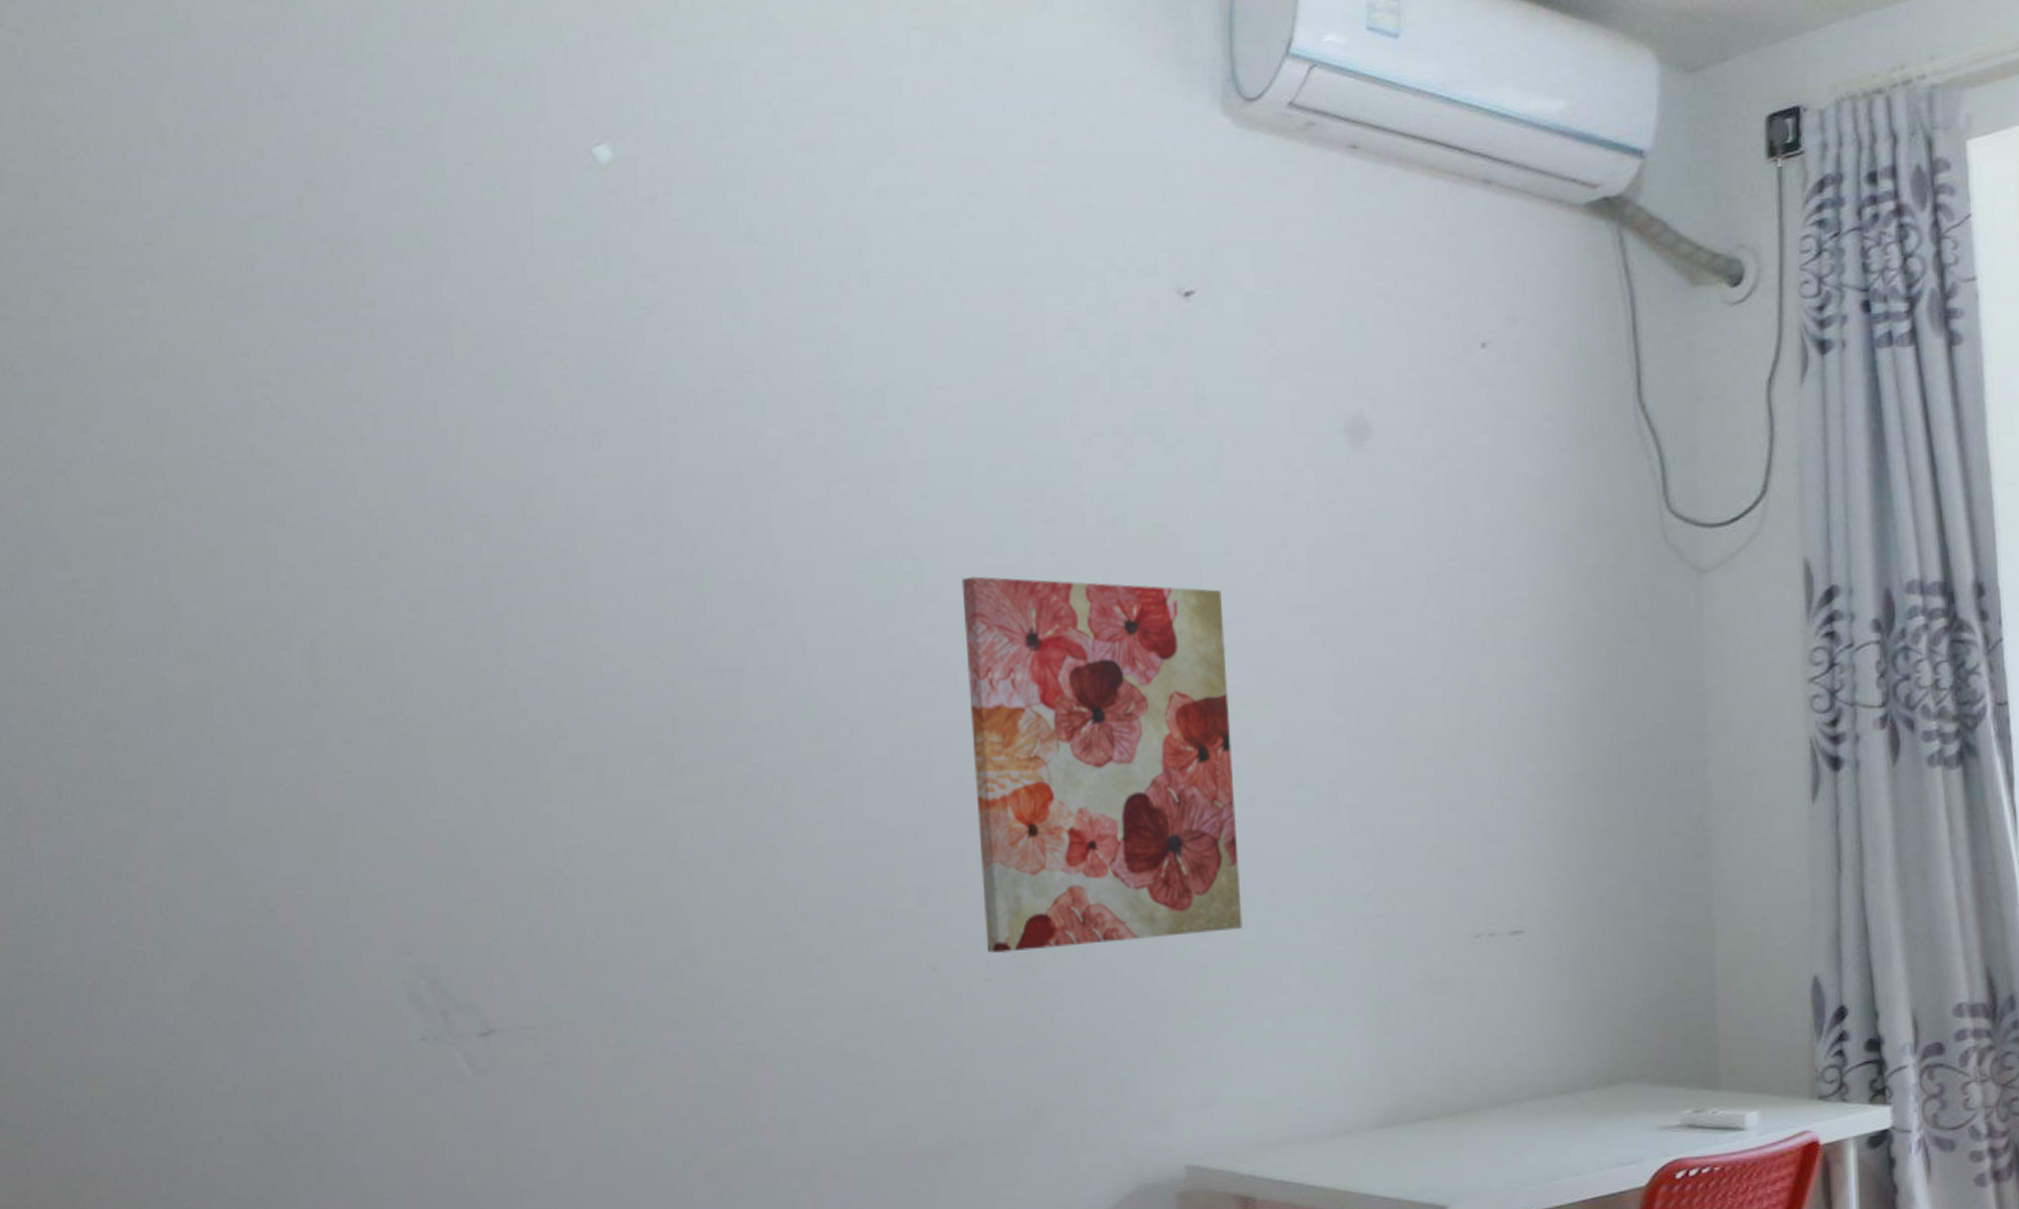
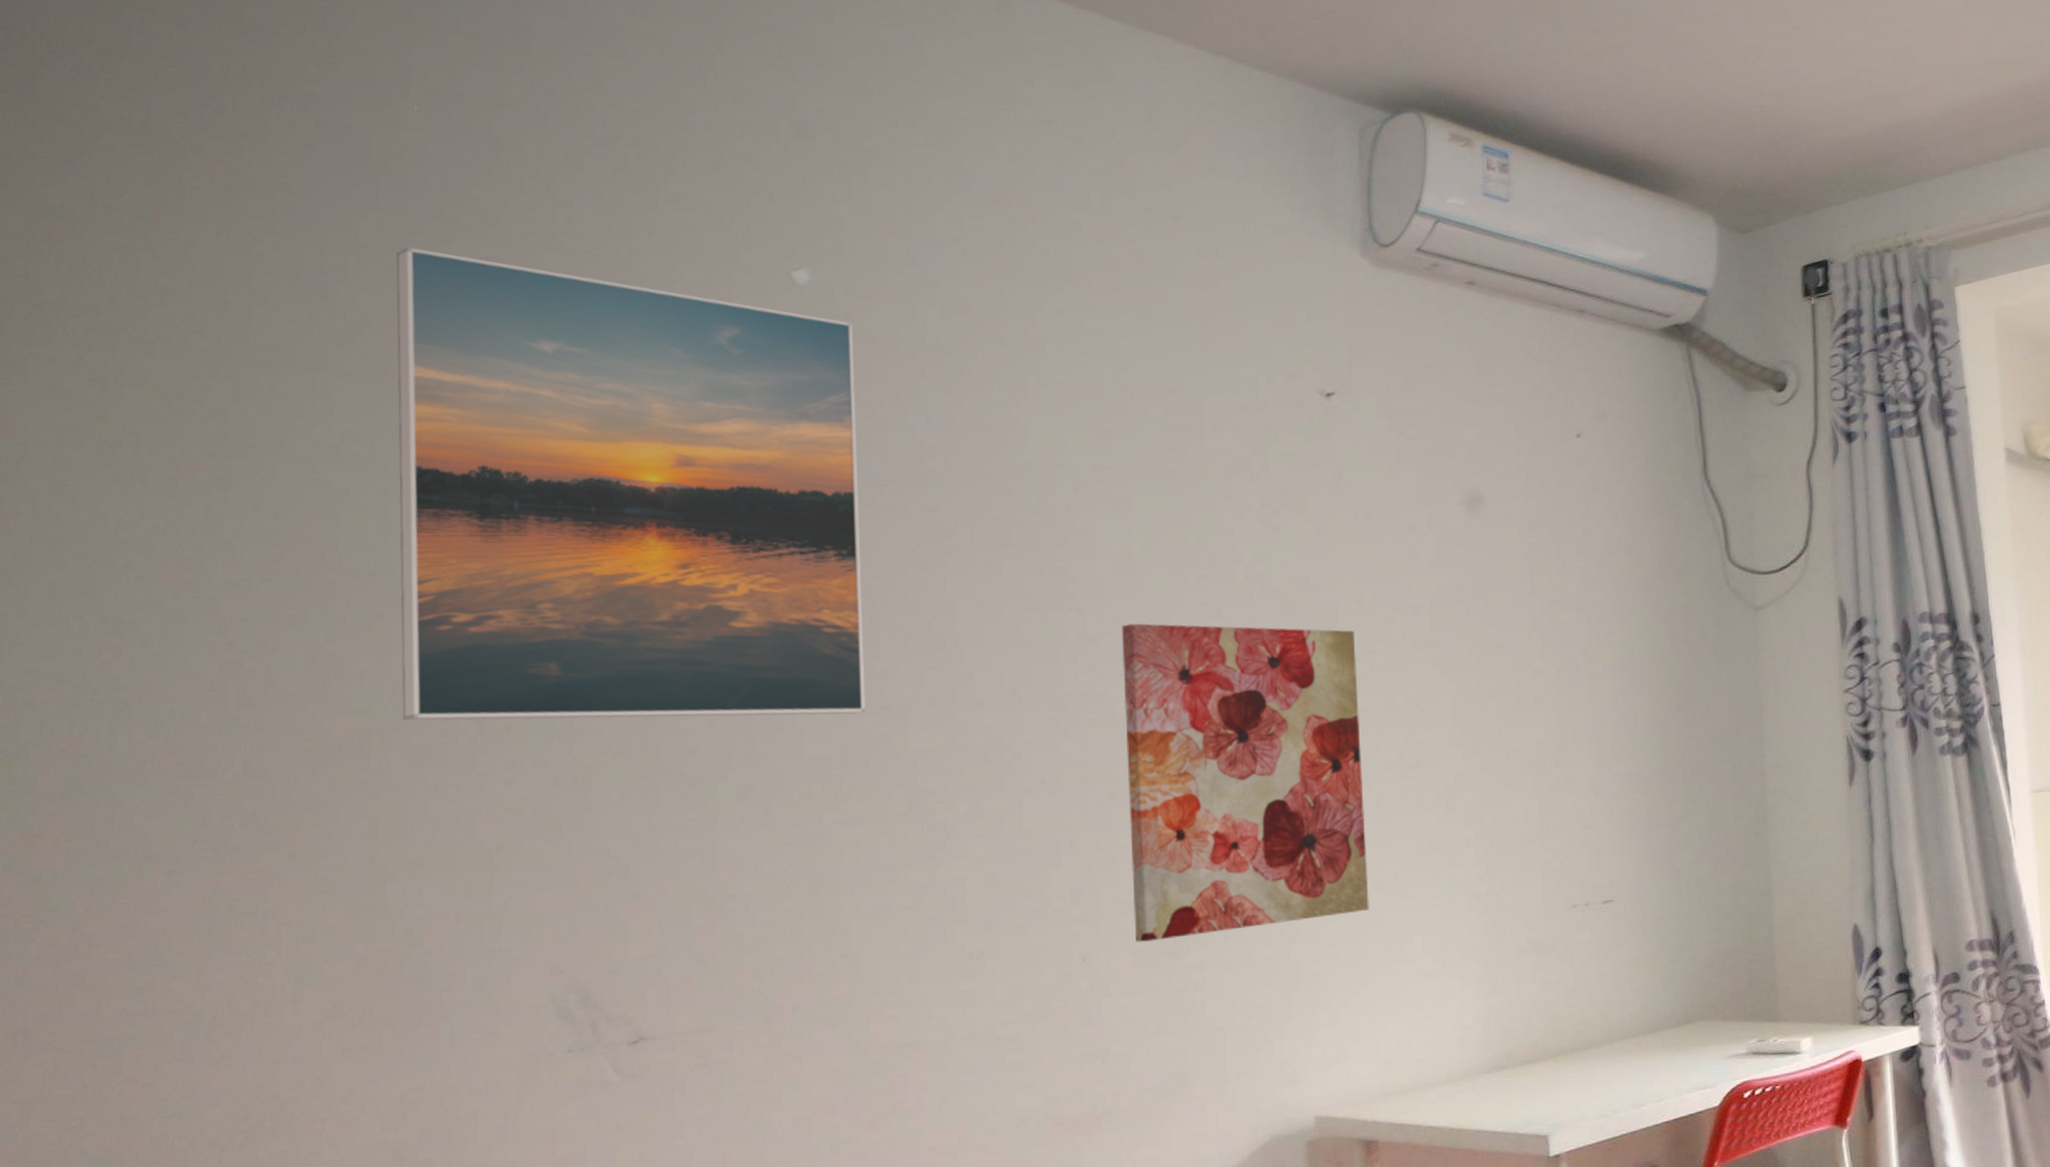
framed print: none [194,126,695,677] -> present [396,247,866,721]

